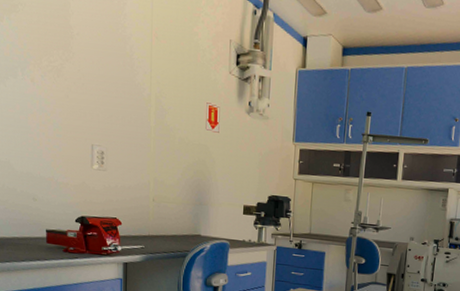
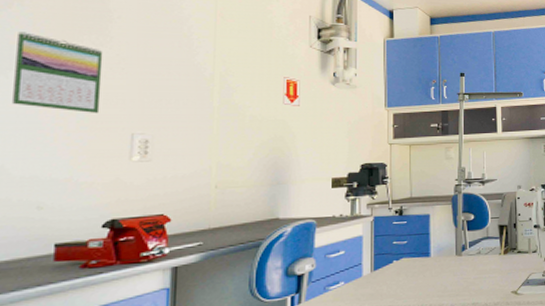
calendar: none [9,44,69,123] -> present [11,32,103,113]

